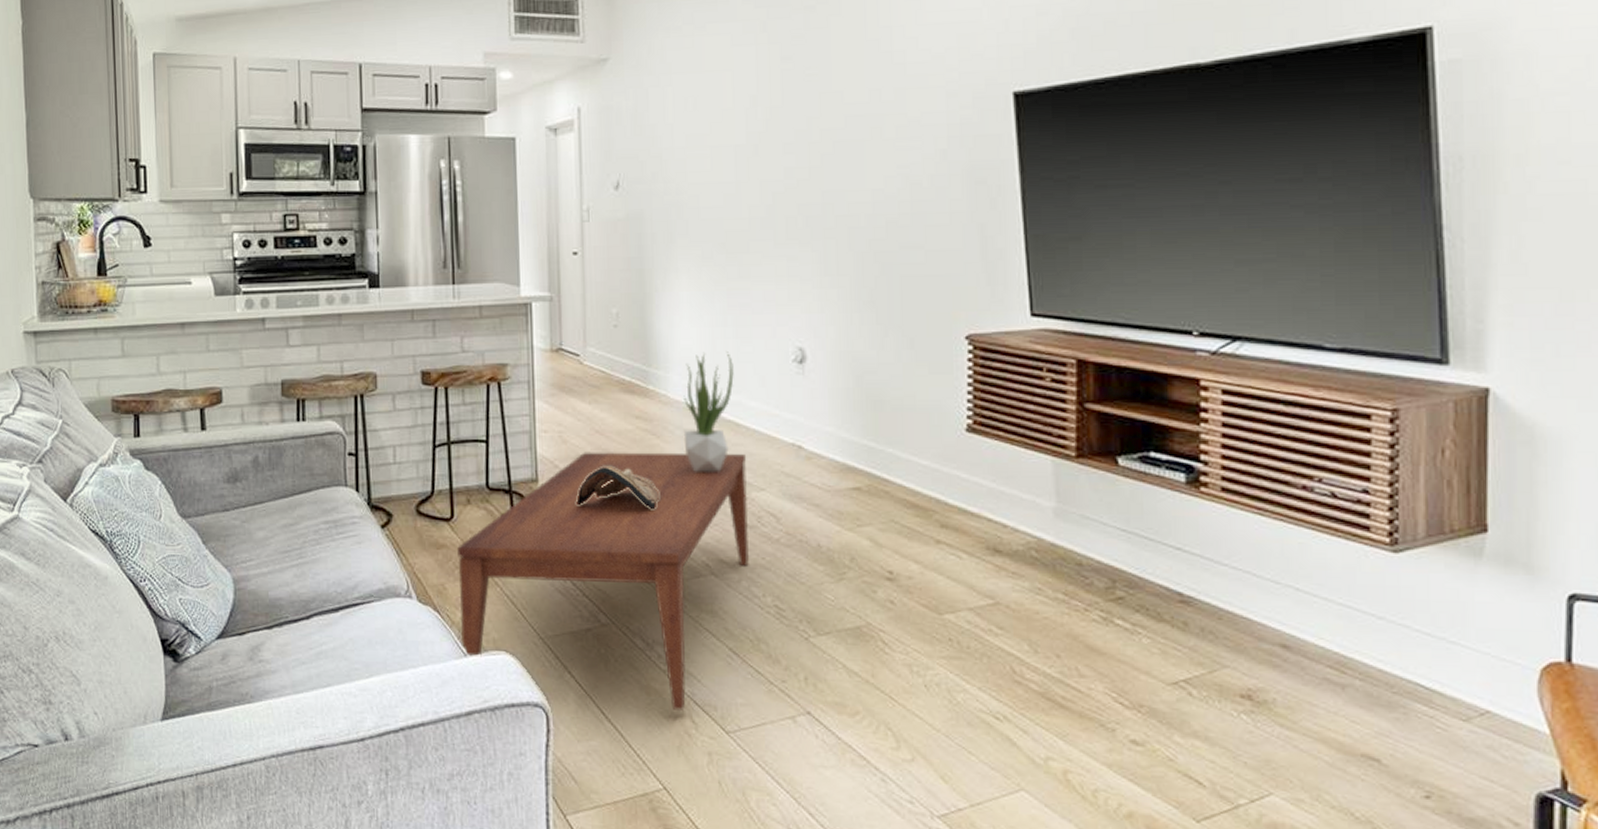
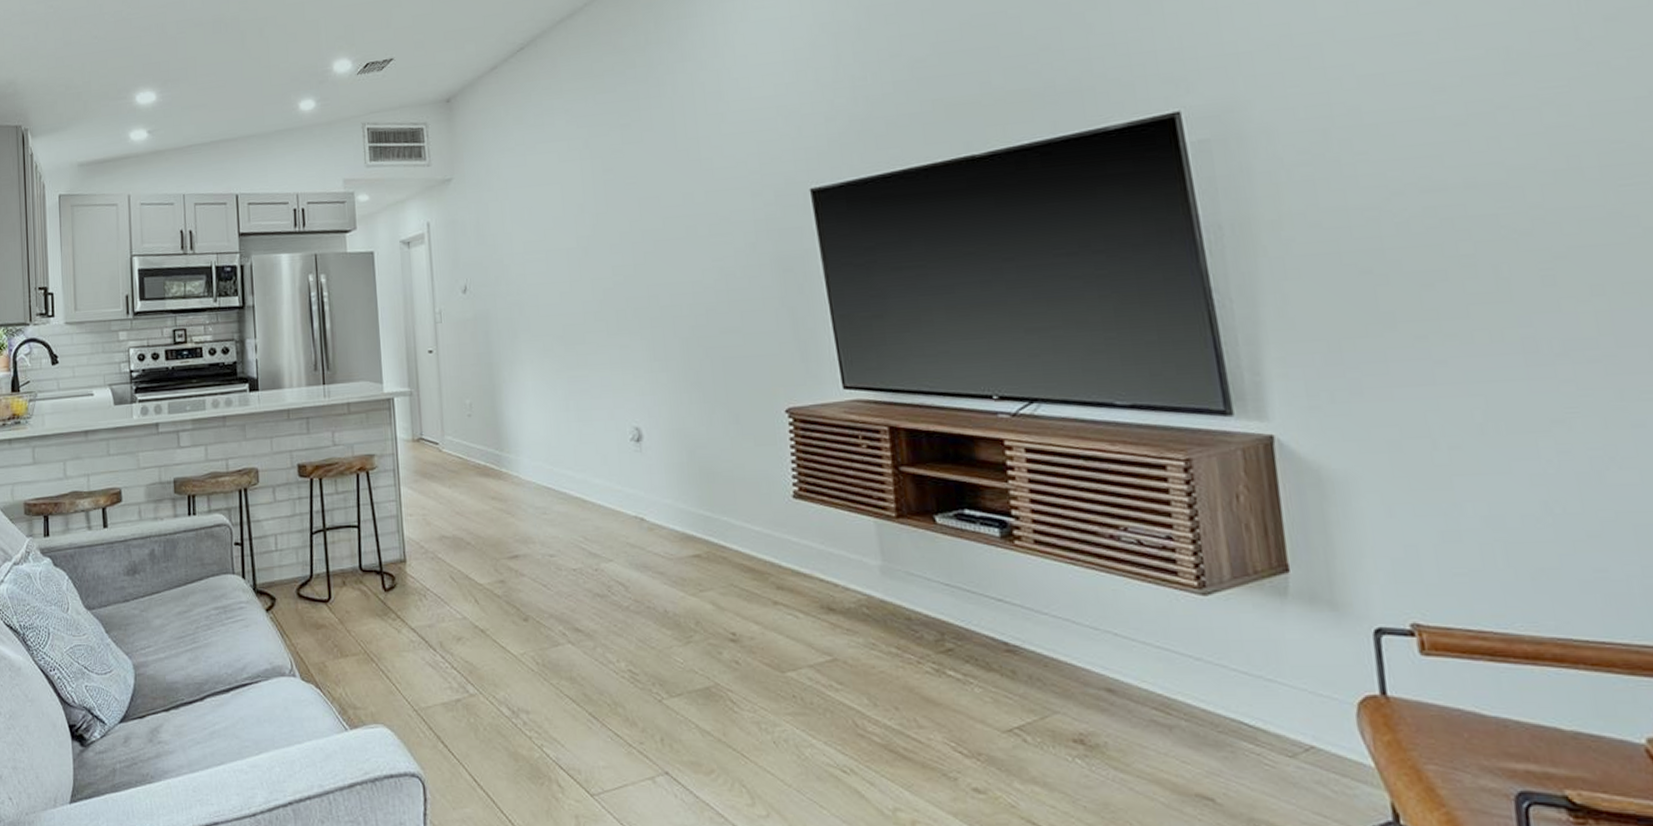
coffee table: present [457,452,749,710] -> none [335,527,602,775]
animal skull: present [576,465,660,510] -> none [441,544,518,584]
potted plant: present [683,351,734,472] -> none [534,434,578,547]

